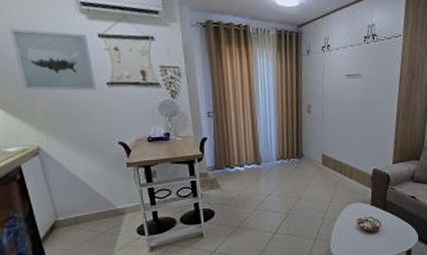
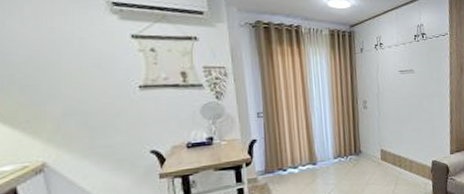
wall art: present [9,28,97,91] -> none [18,29,127,97]

